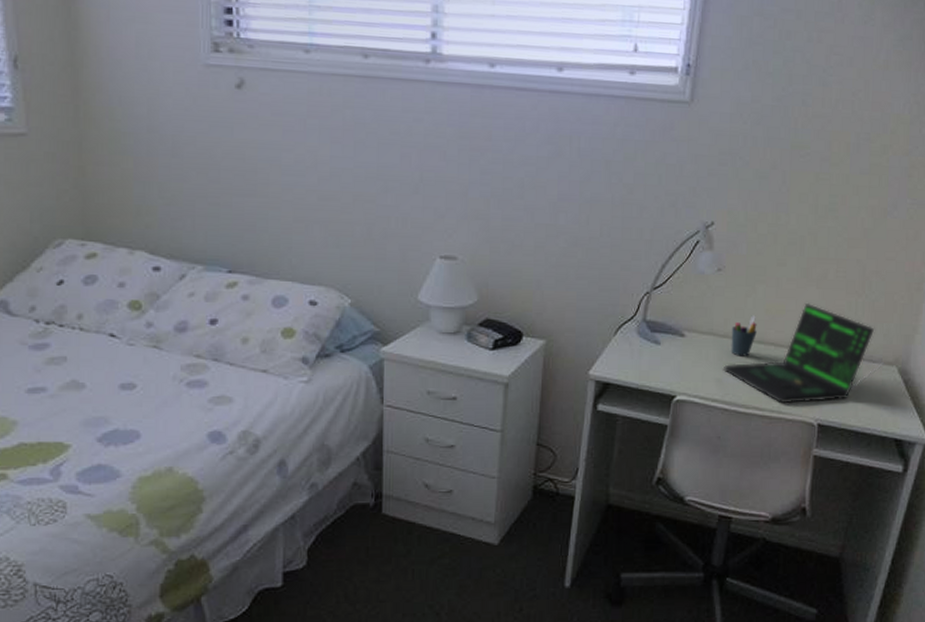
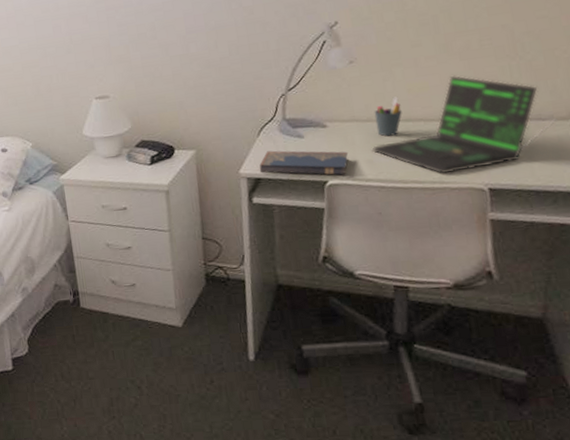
hardcover book: none [609,353,701,392] -> present [259,150,349,176]

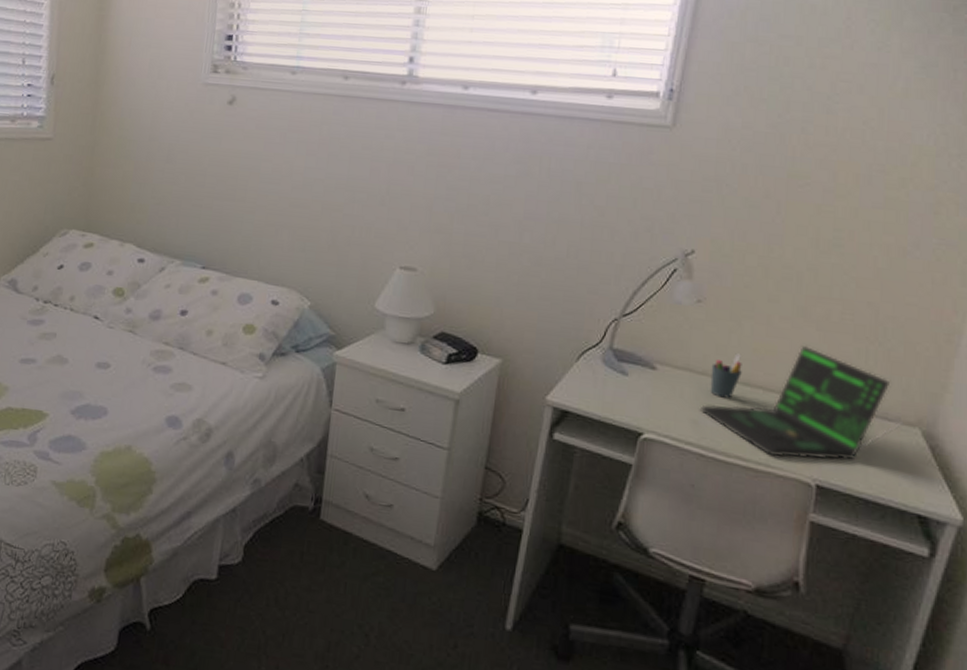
hardcover book: present [259,150,349,176] -> none [569,381,673,431]

